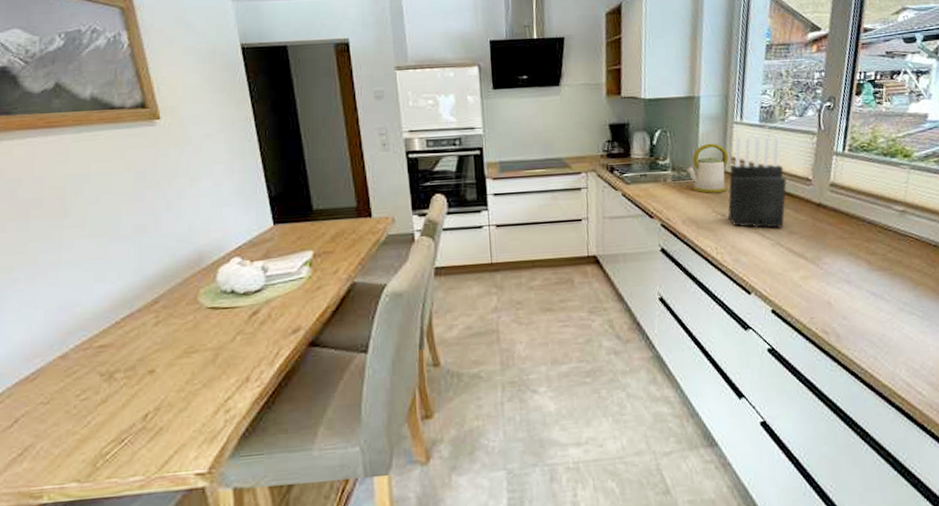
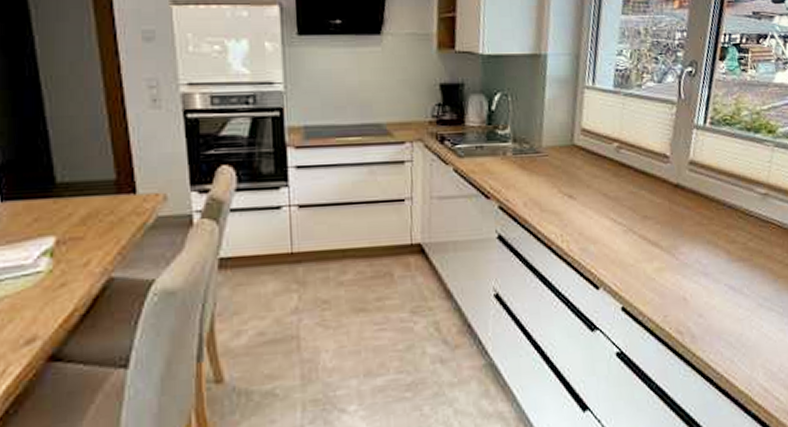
kettle: present [687,143,729,193] -> none [530,110,579,170]
knife block: present [728,136,787,228] -> none [576,104,642,212]

